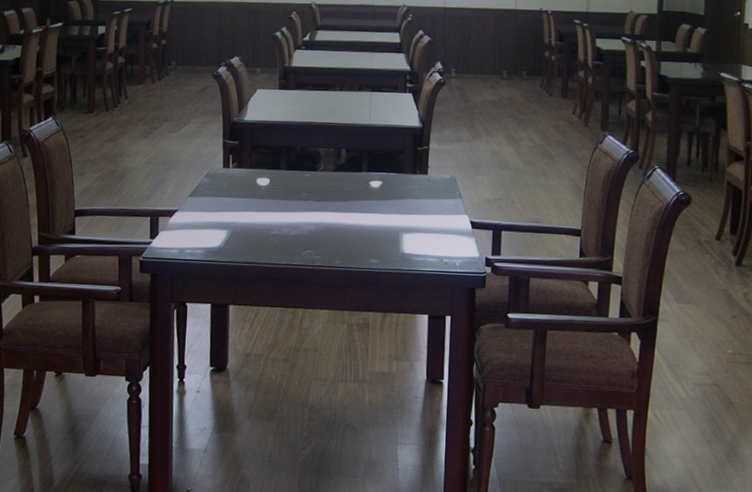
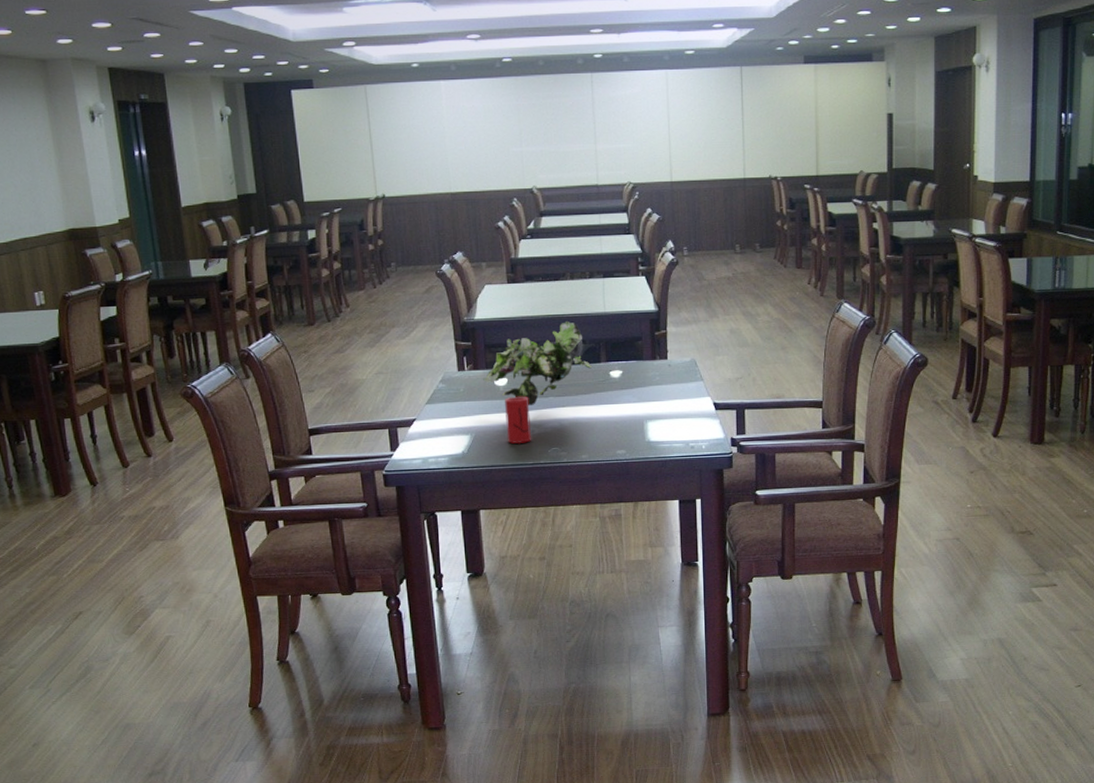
plant: none [246,129,354,208] -> present [483,320,593,406]
cup: none [263,196,289,244] -> present [504,396,532,445]

